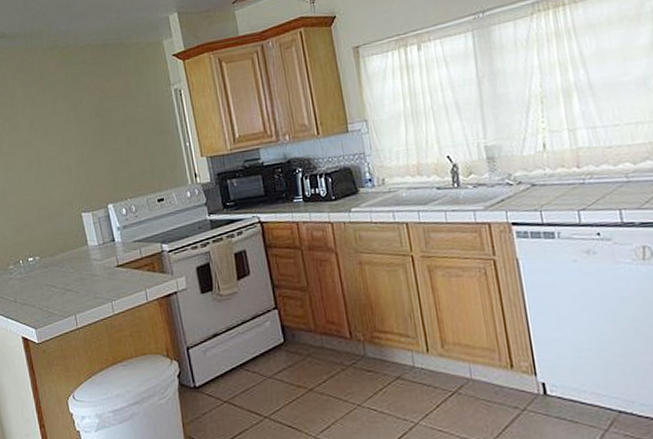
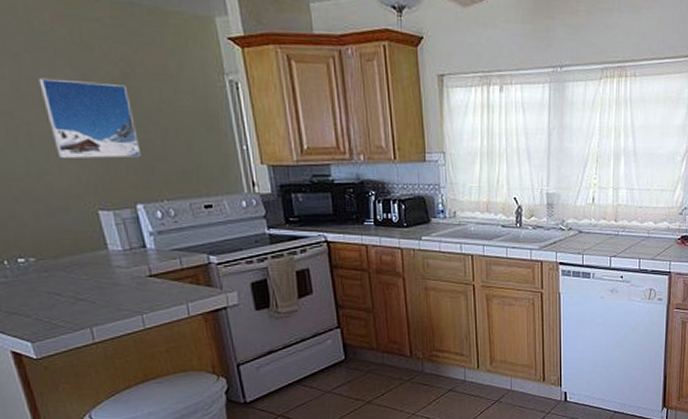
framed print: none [46,108,112,173] -> present [39,78,142,158]

